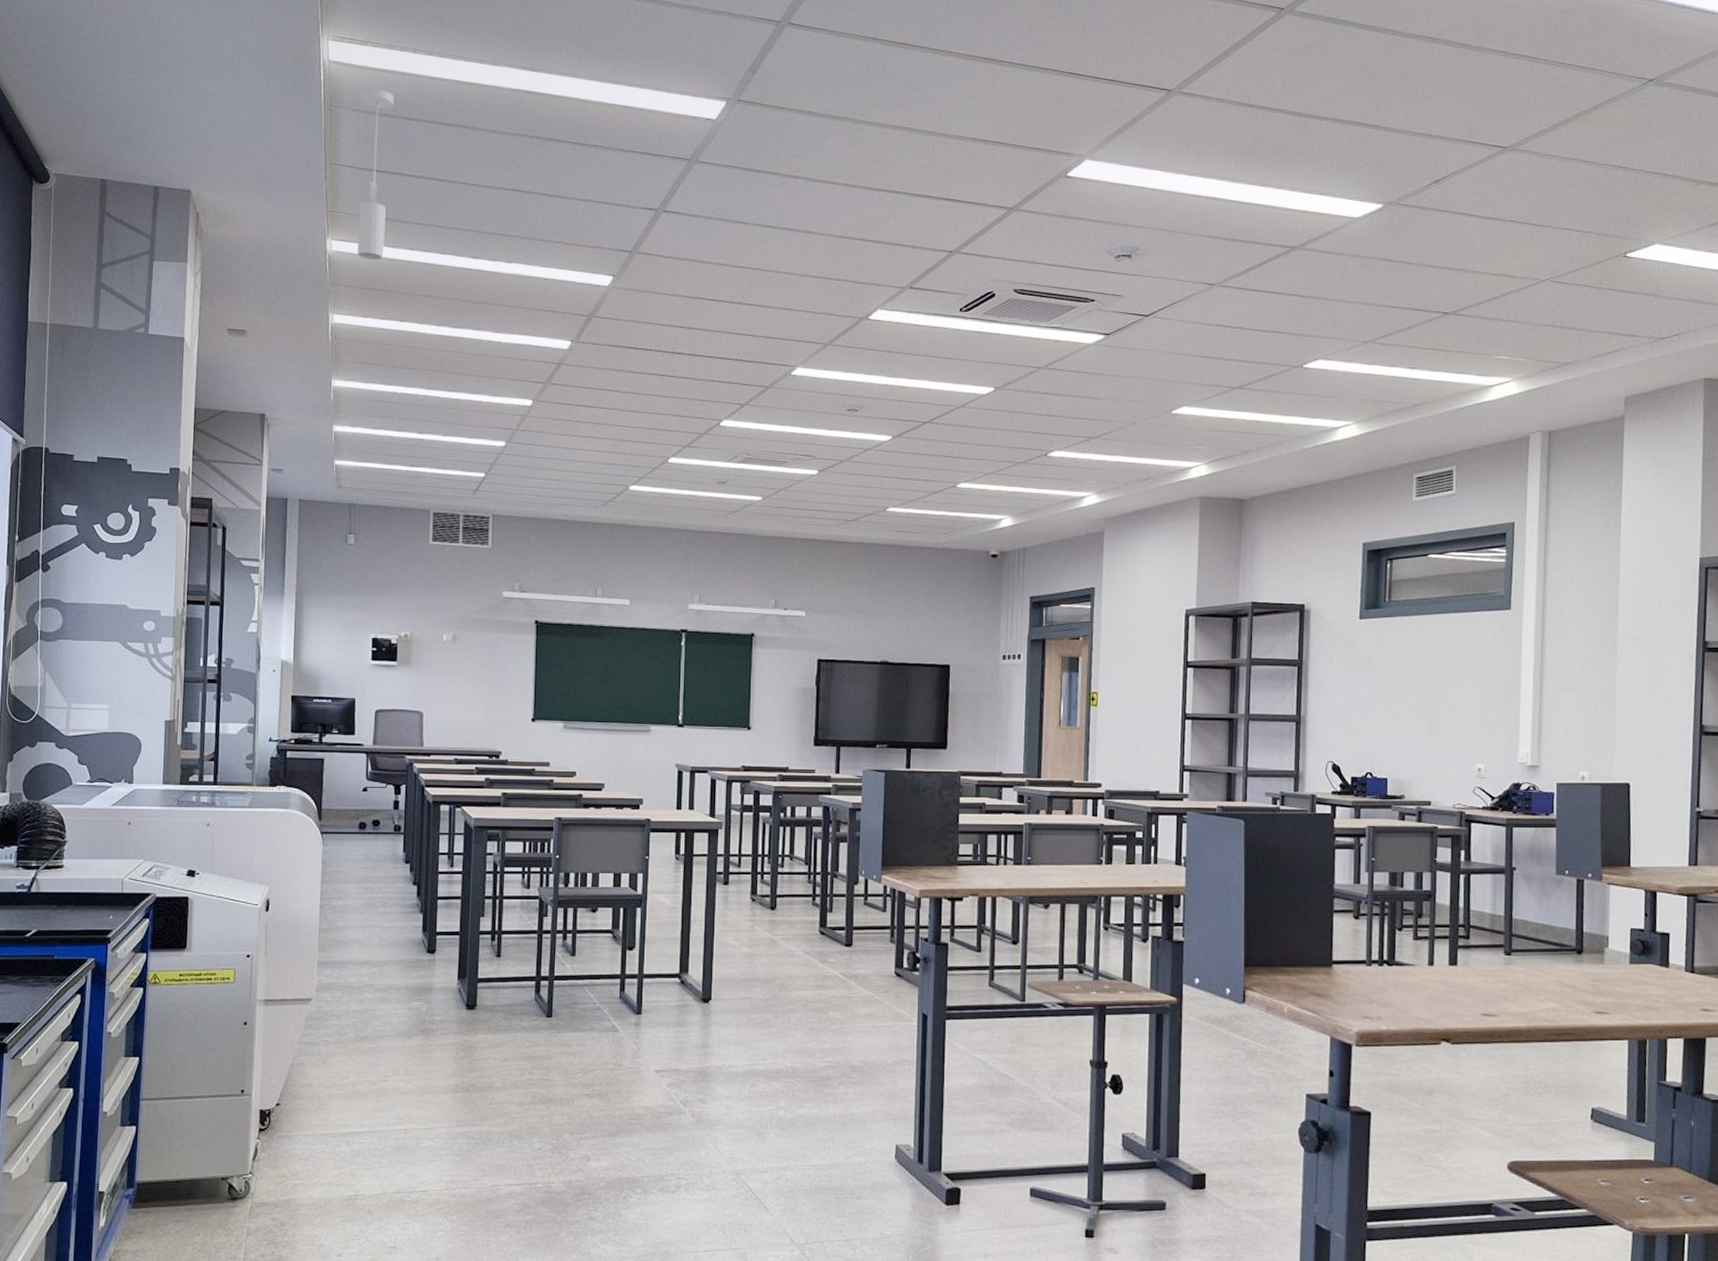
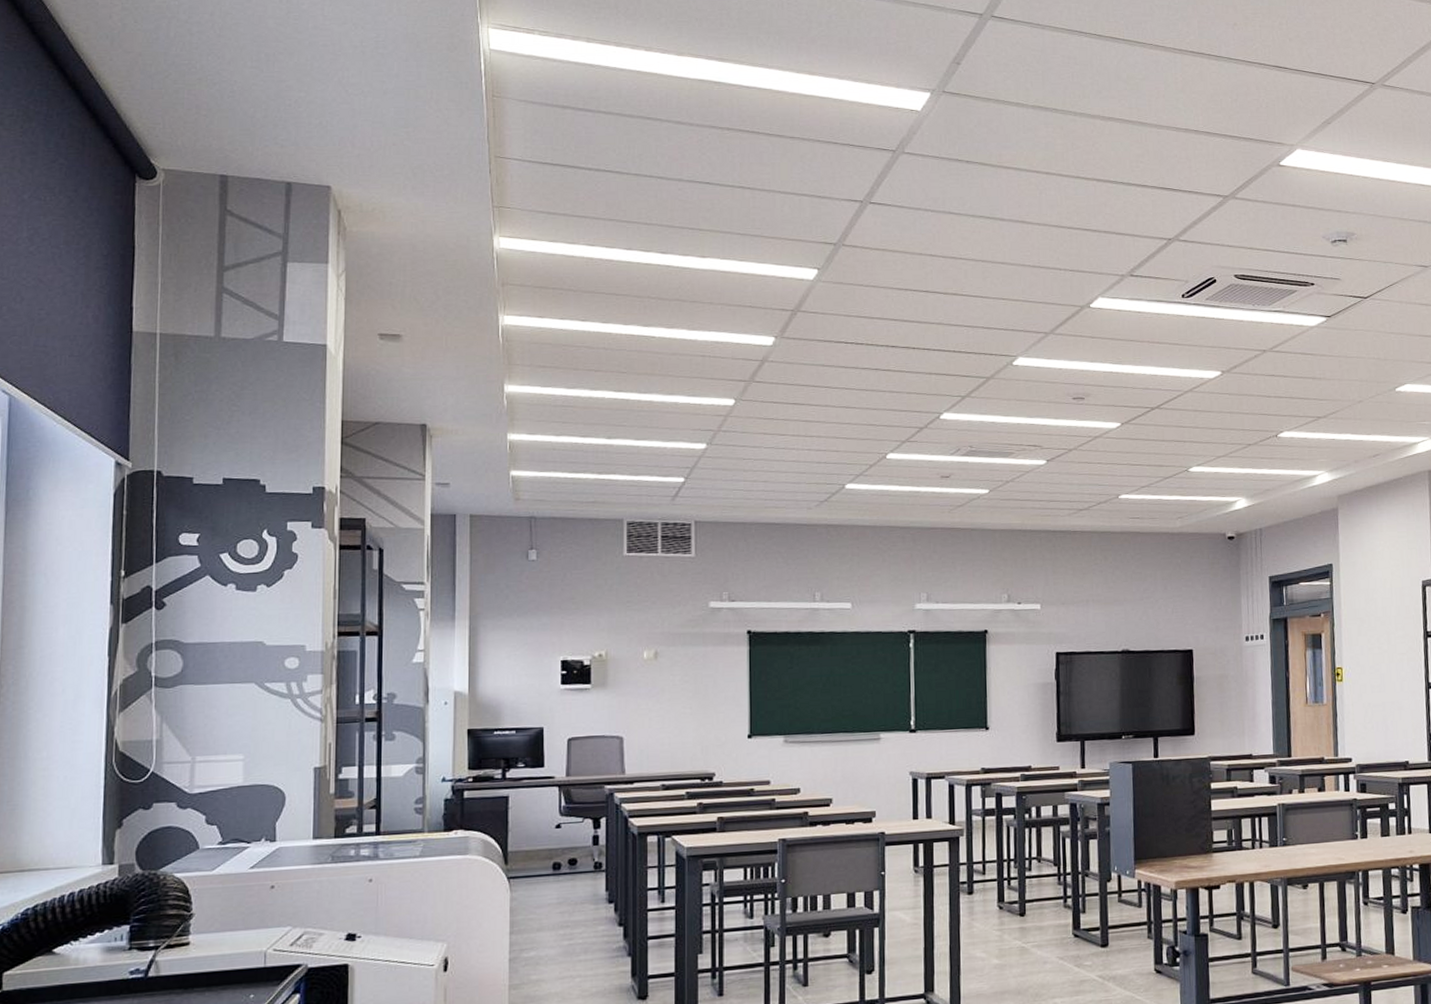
pendant light: present [357,88,395,260] -> none [529,78,567,258]

